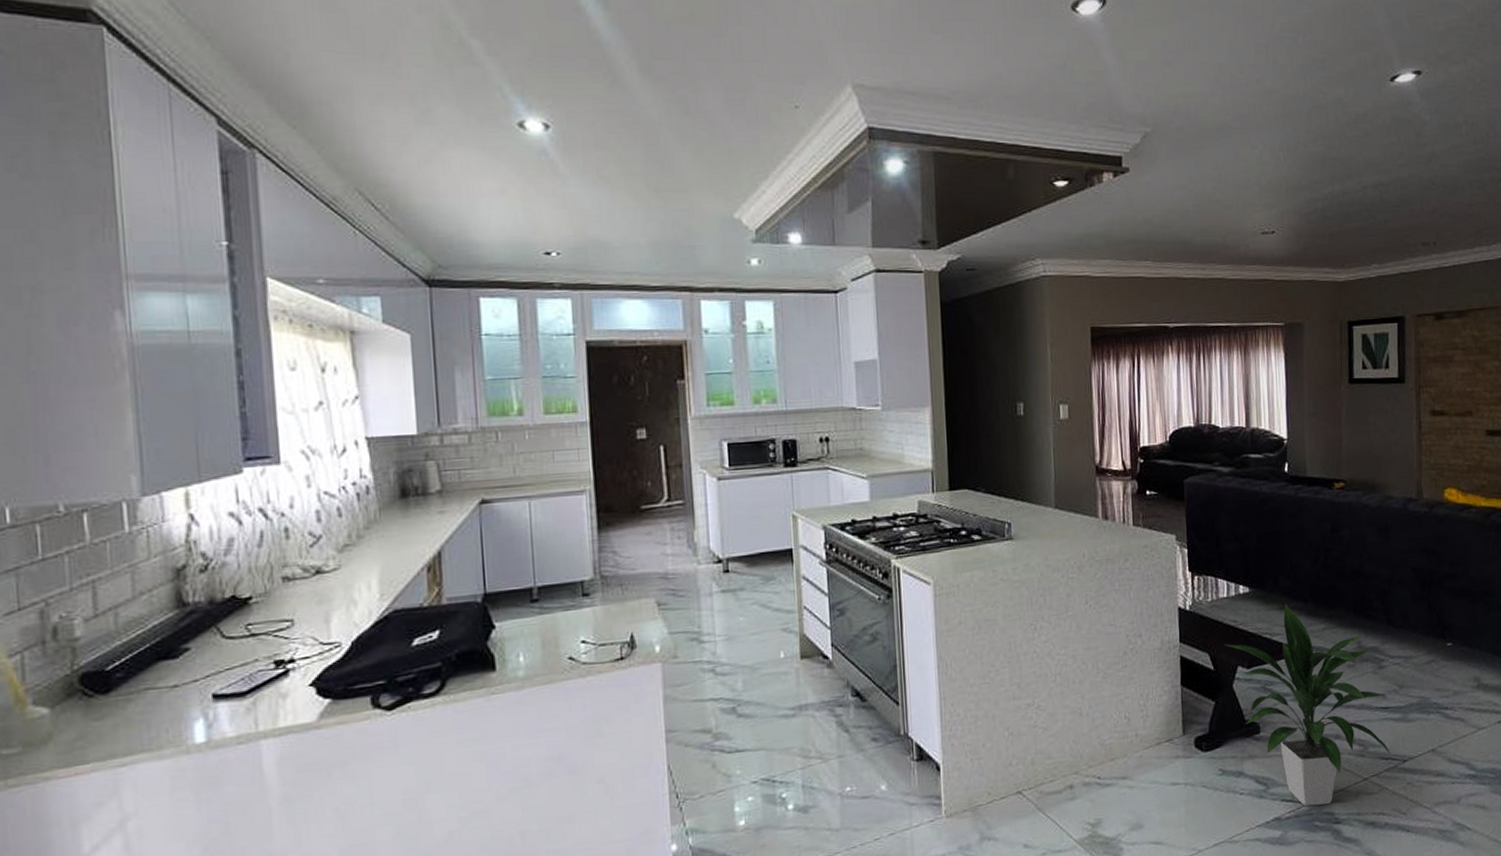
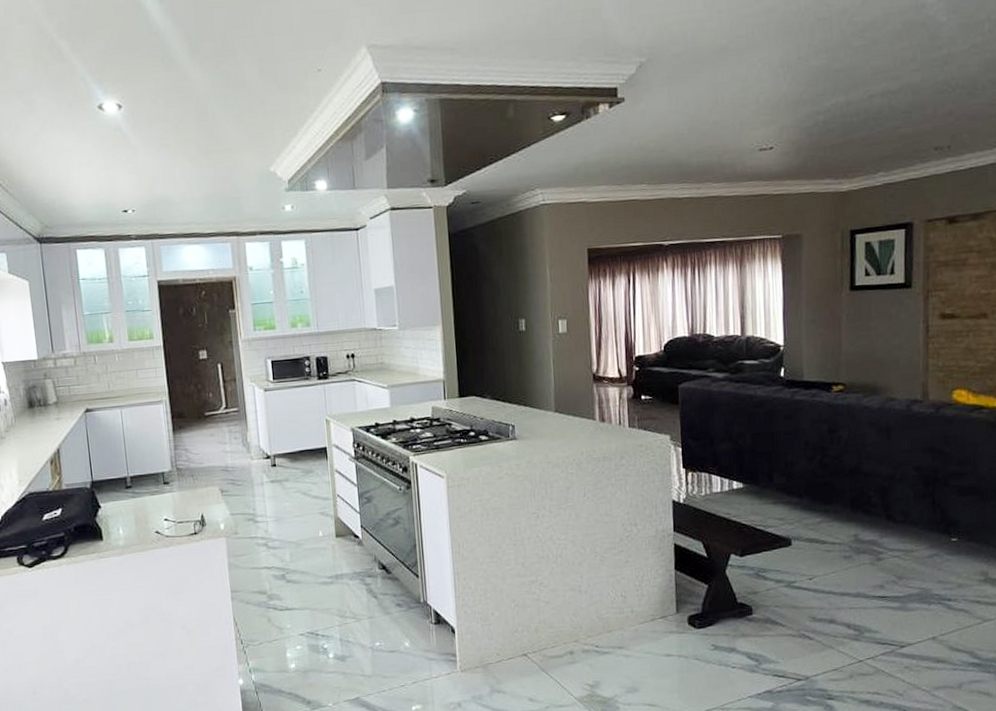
indoor plant: present [1224,603,1391,807] -> none [718,498,887,683]

